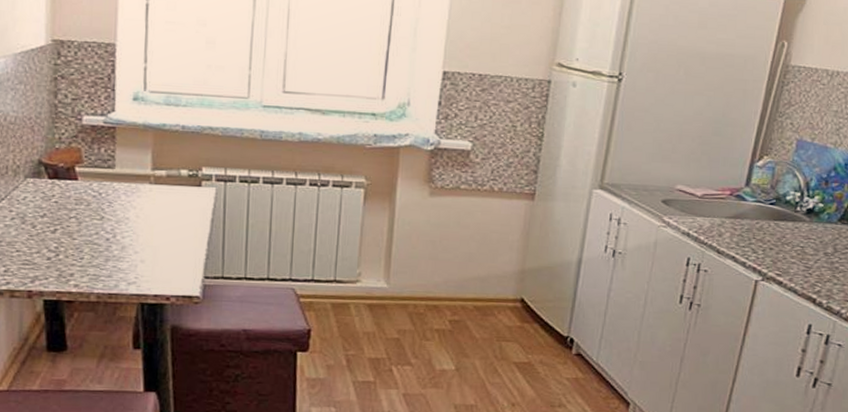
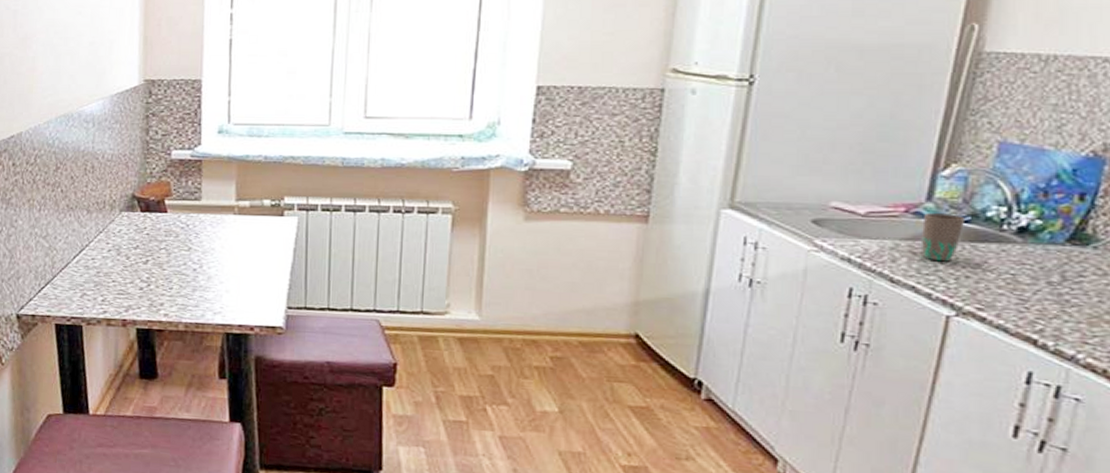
mug: none [740,195,772,237] -> present [920,212,966,262]

